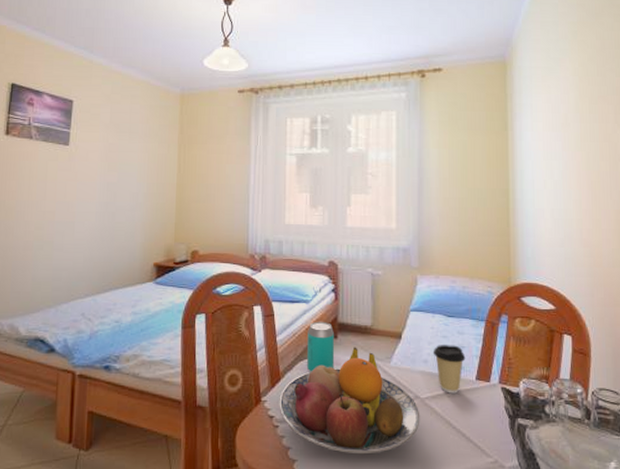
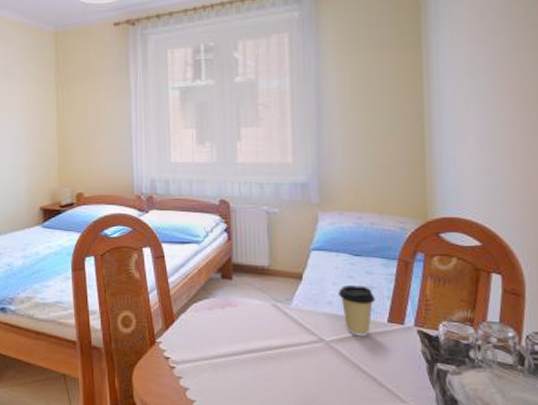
fruit bowl: present [279,347,420,453] -> none [174,288,326,396]
beverage can: present [307,321,335,372] -> none [200,262,231,314]

